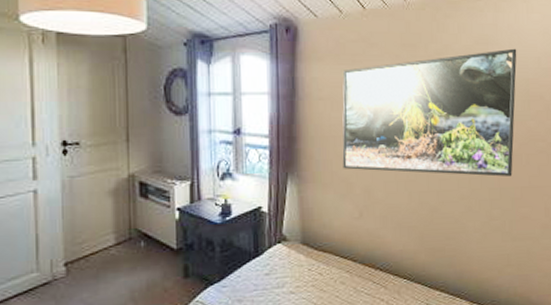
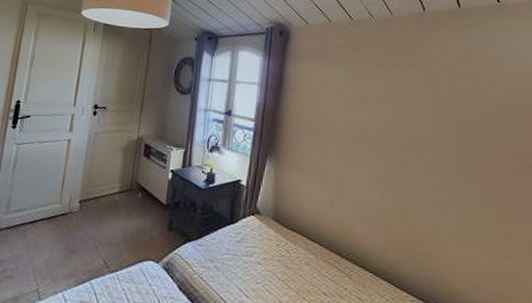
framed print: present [342,48,517,177] -> none [318,64,507,189]

